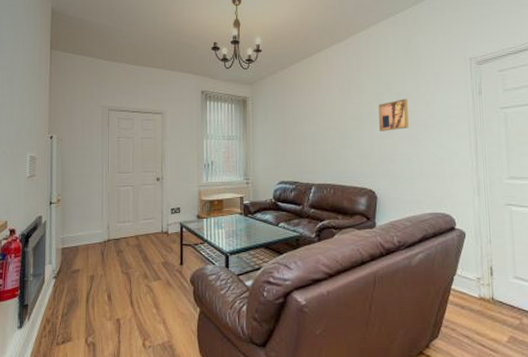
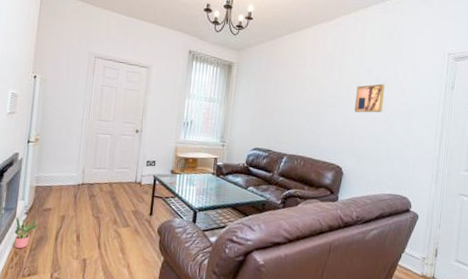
potted plant: none [44,282,68,316] -> present [14,216,39,249]

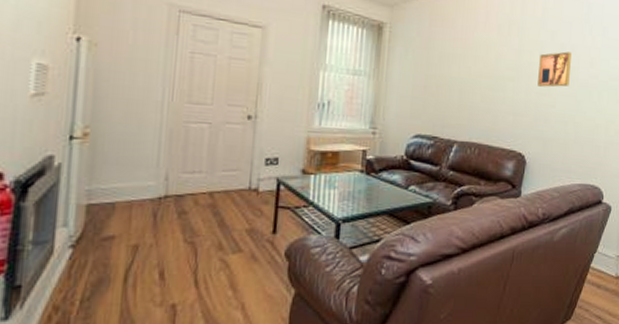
potted plant: present [14,216,39,249] -> none [51,253,95,301]

